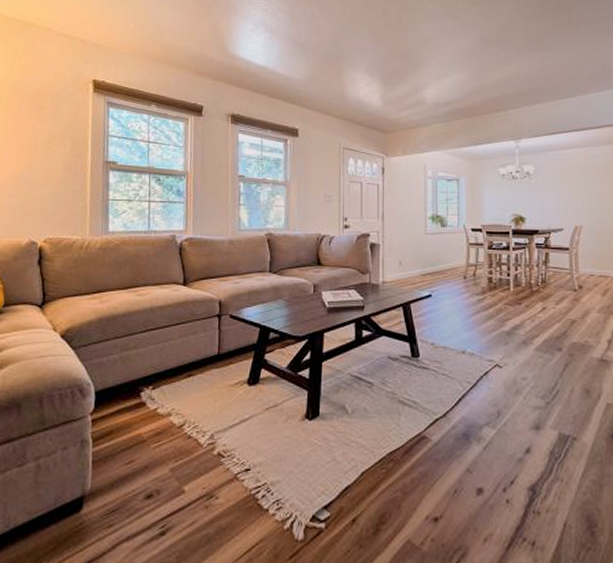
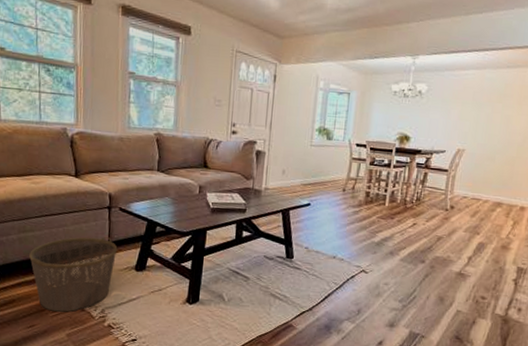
basket: none [131,349,228,441] -> present [29,237,118,312]

